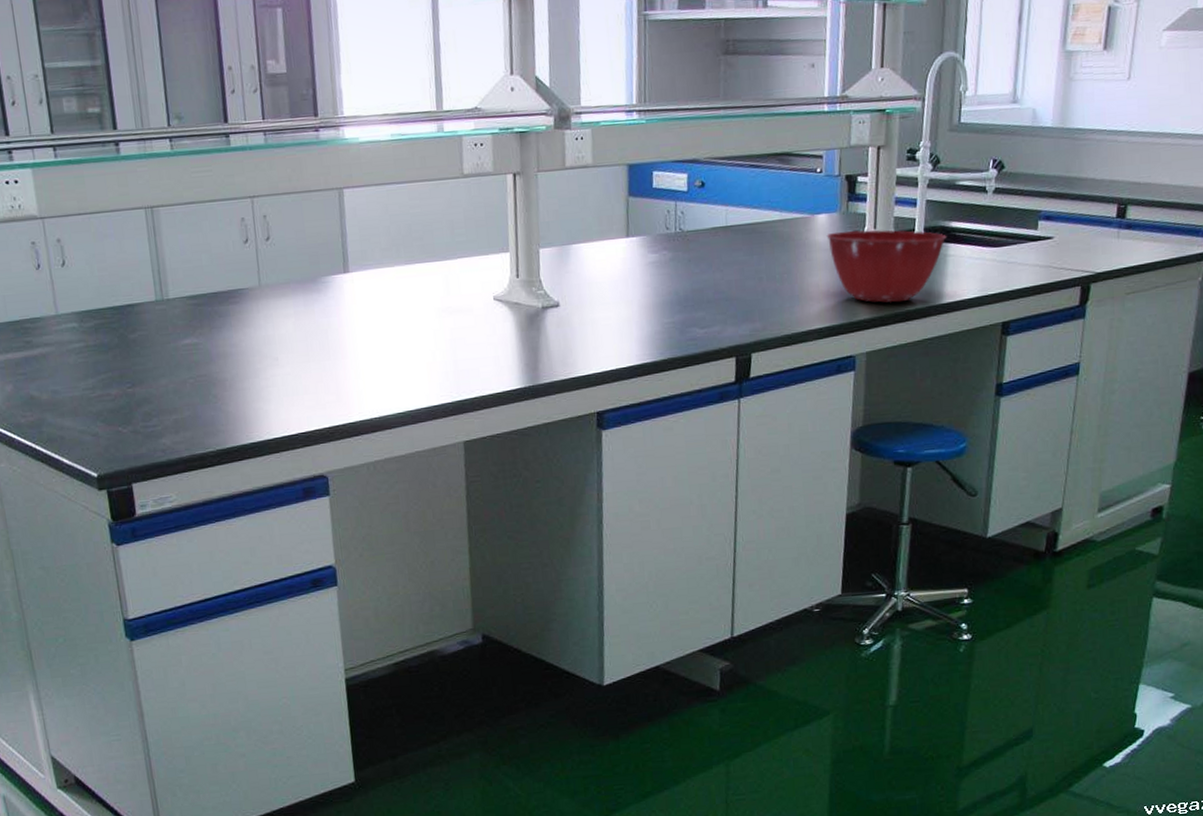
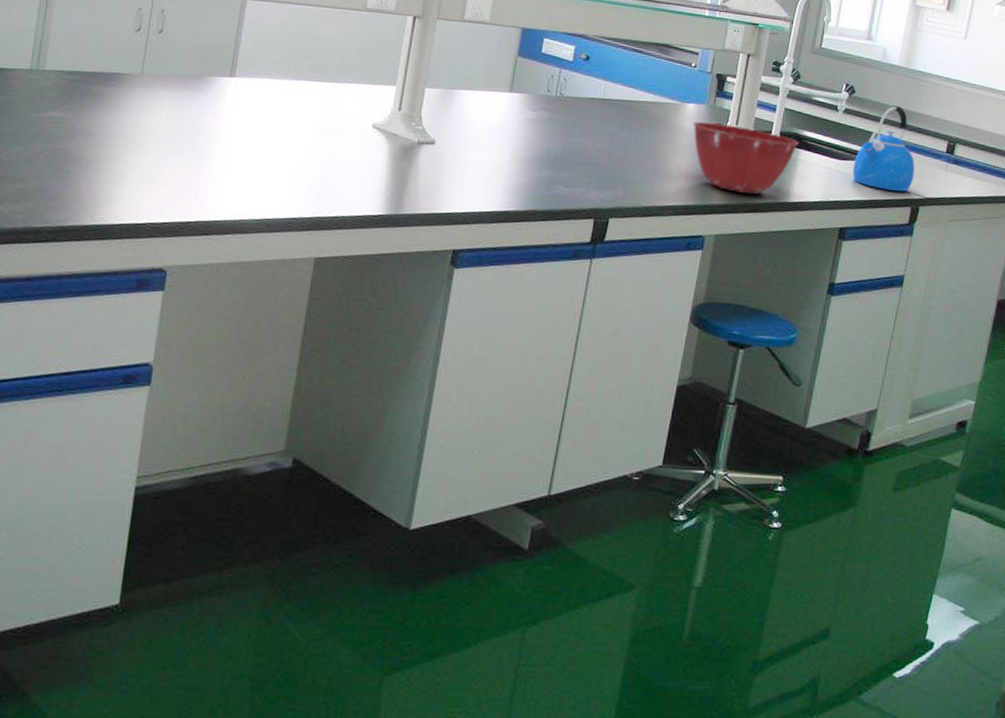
kettle: none [1010,174,1082,272] -> present [853,105,915,192]

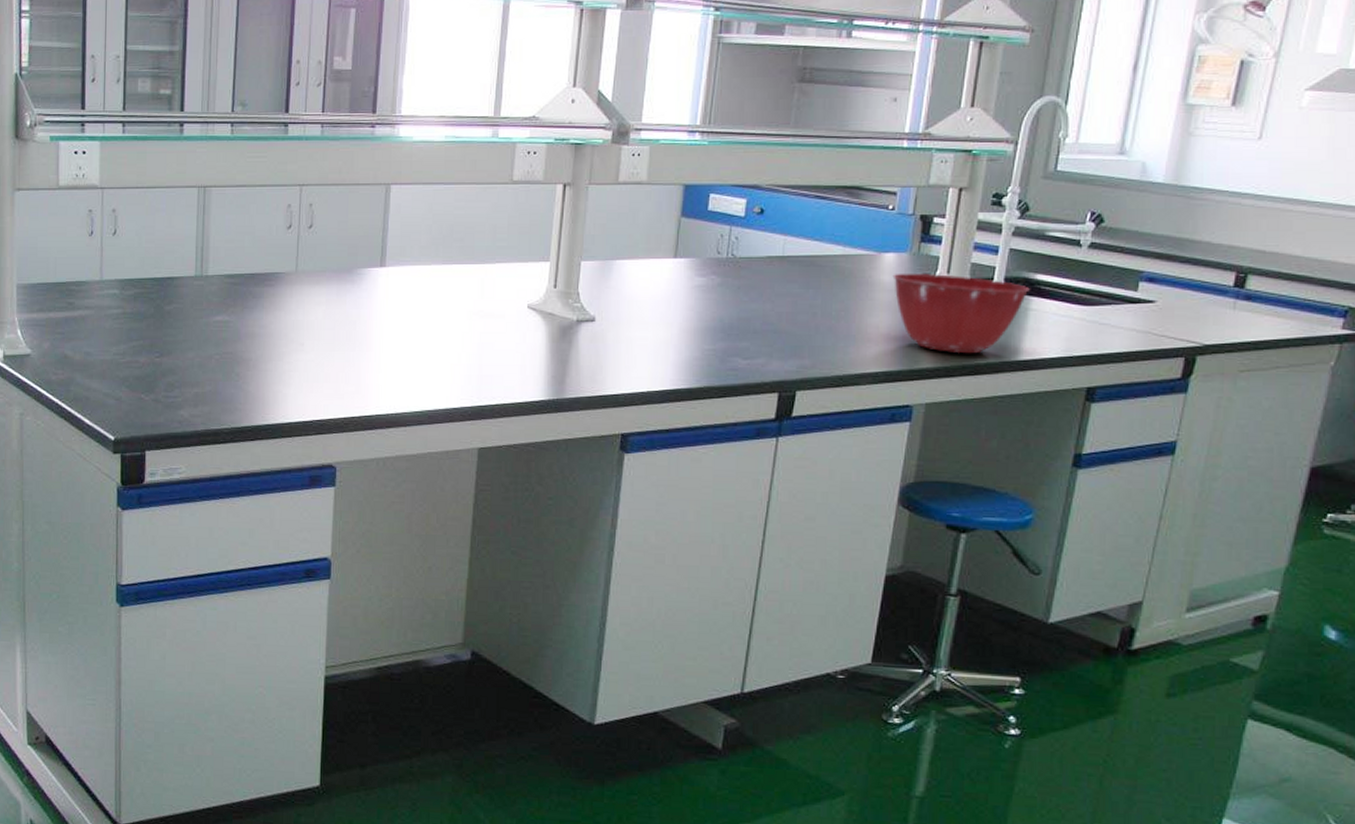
kettle: present [853,105,915,192] -> none [1103,233,1189,340]

